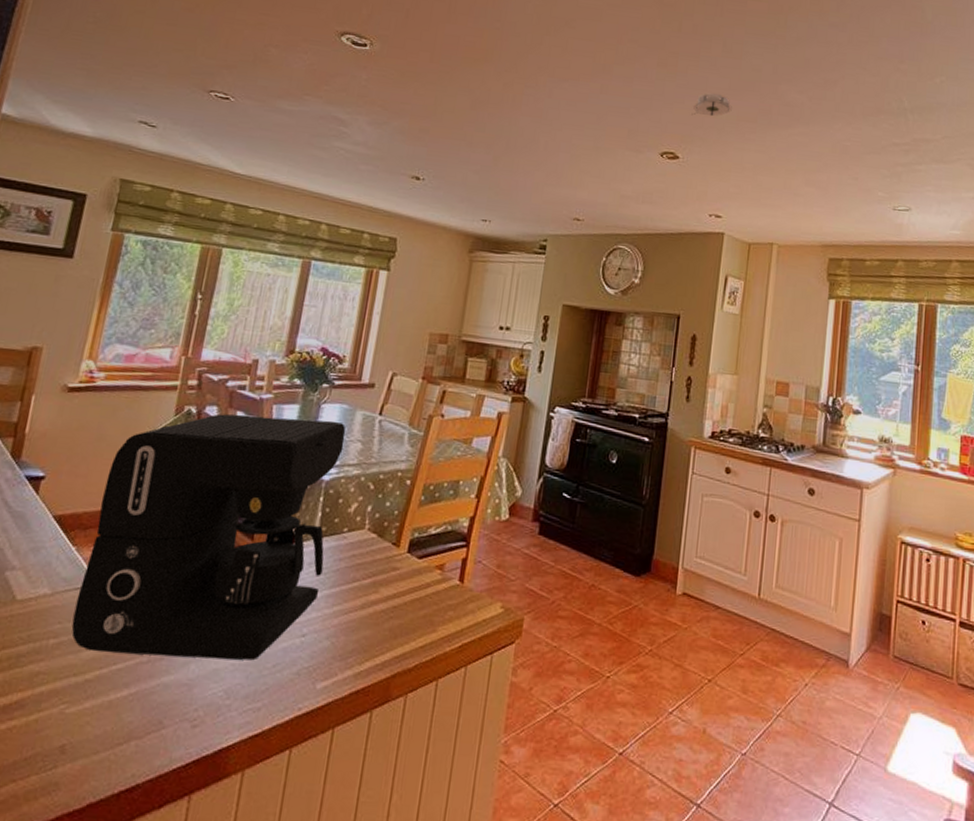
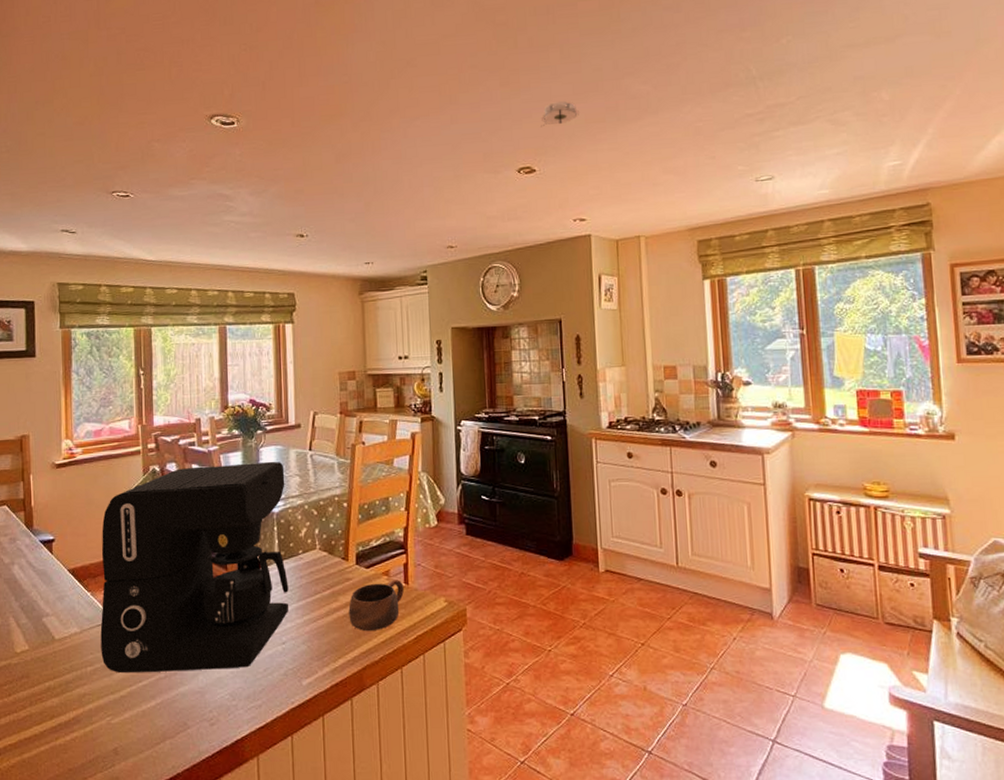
cup: none [387,575,458,633] -> present [348,580,404,632]

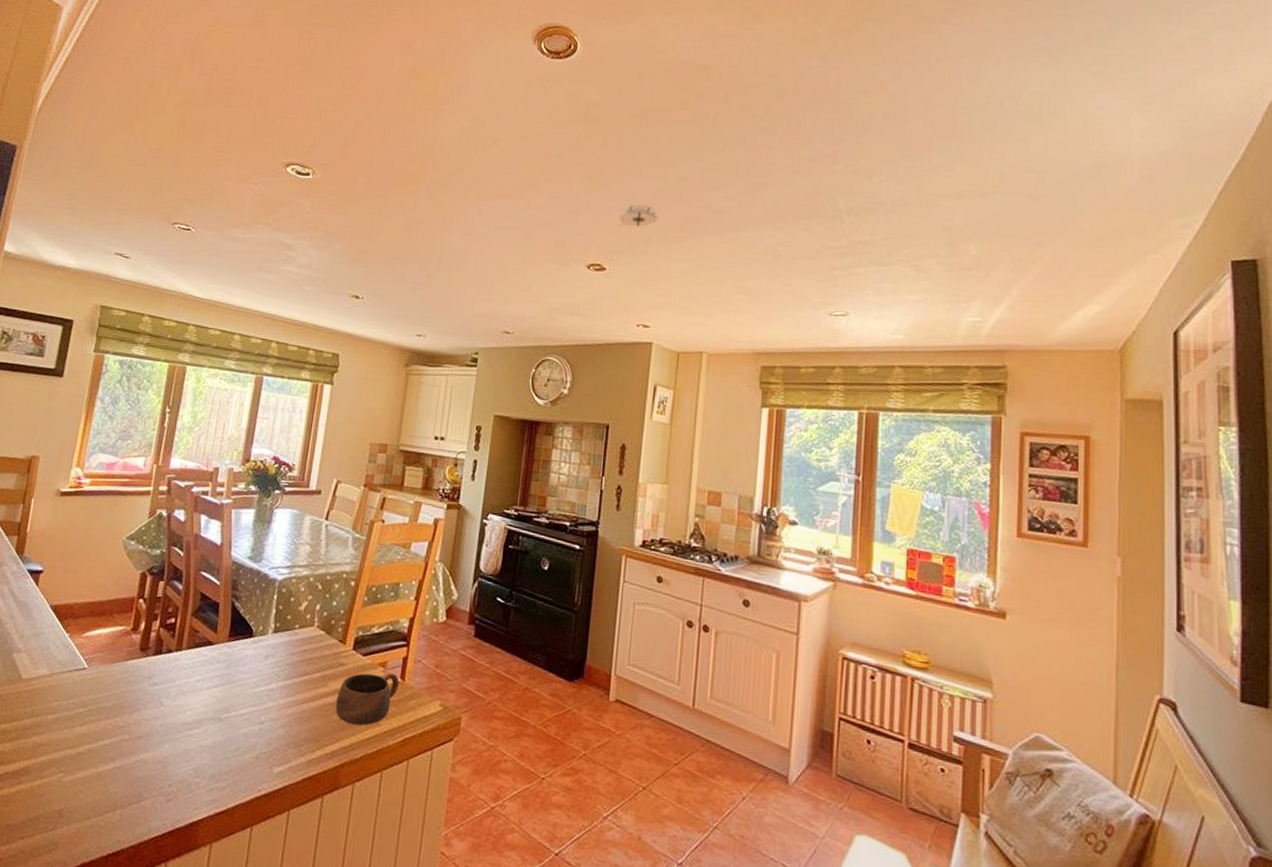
coffee maker: present [100,461,289,673] -> none [66,517,296,743]

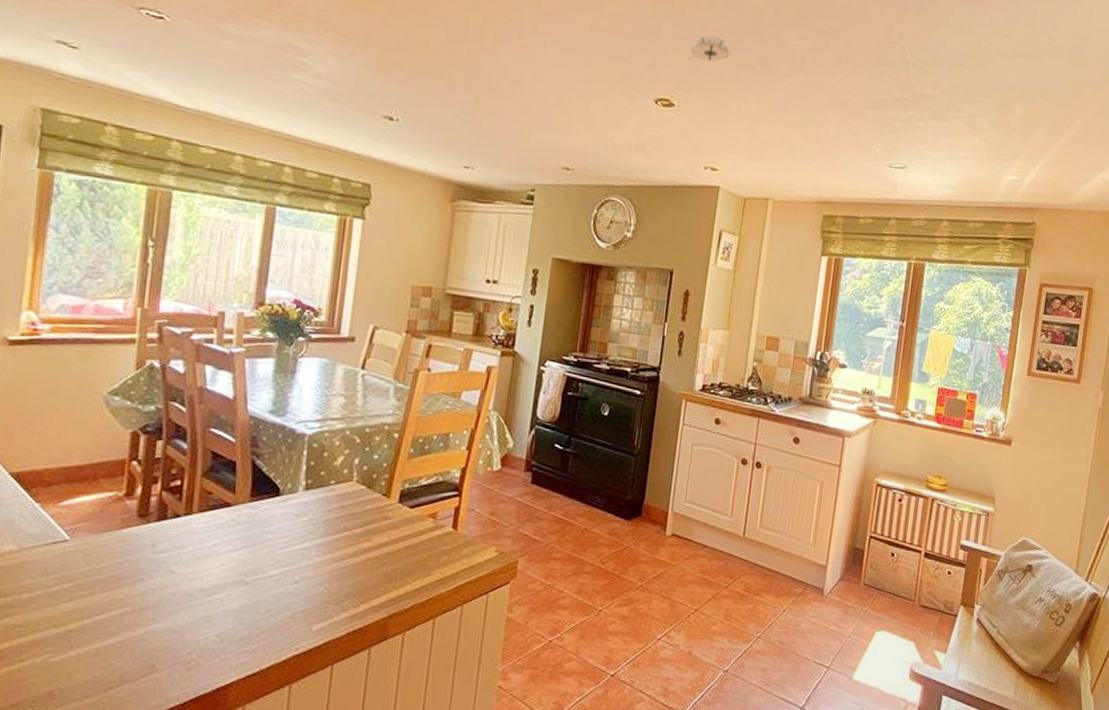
cup: present [335,673,399,726] -> none [380,523,451,577]

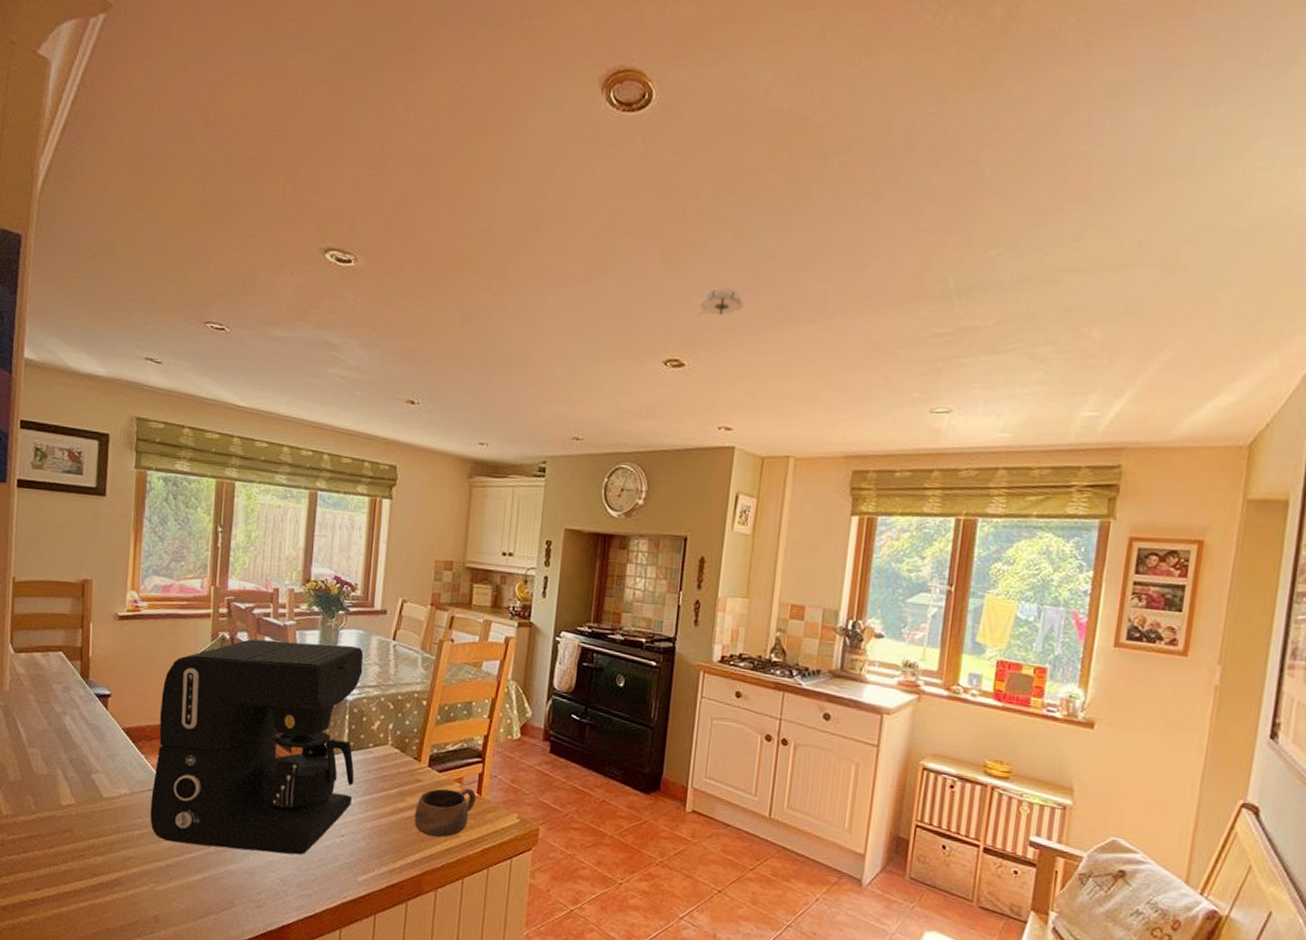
coffee maker: none [45,368,327,607] -> present [150,639,364,855]
cup: none [380,523,451,577] -> present [414,788,476,837]

